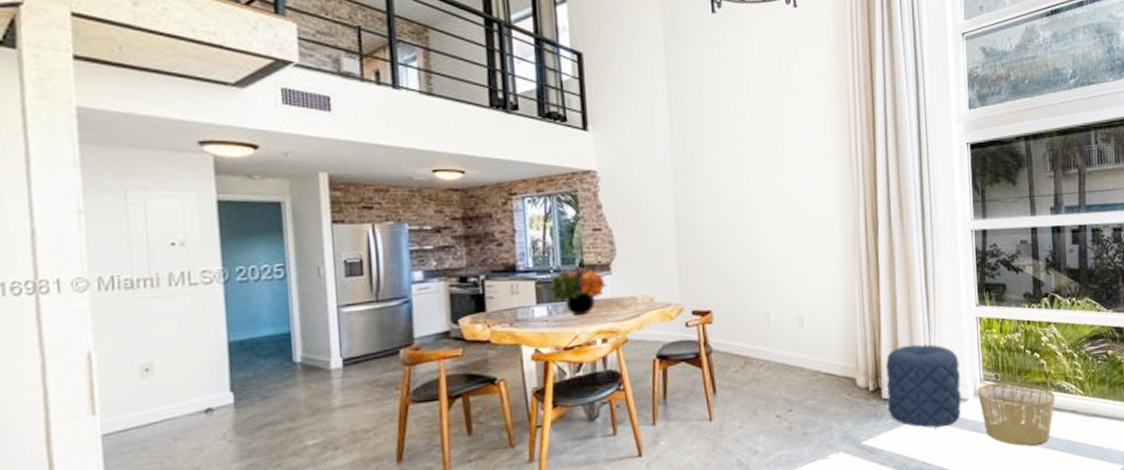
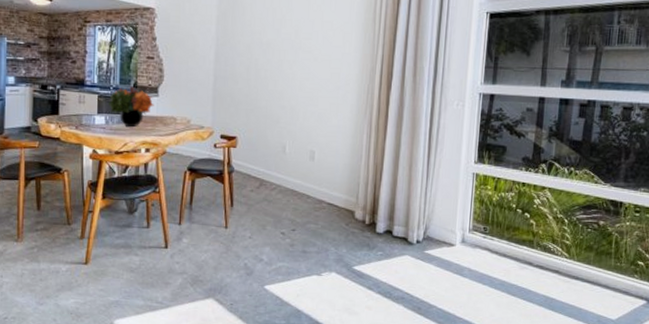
pouf: present [886,344,962,428] -> none [380,189,452,265]
basket: present [976,381,1055,447] -> none [464,233,540,296]

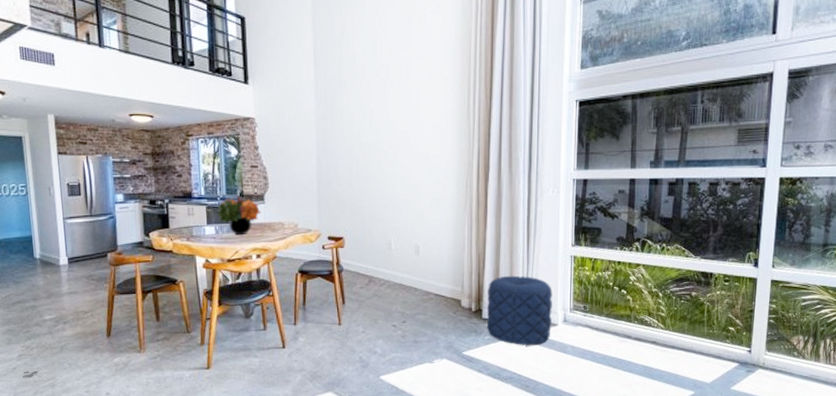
pouf: none [380,189,452,265] -> present [486,275,552,346]

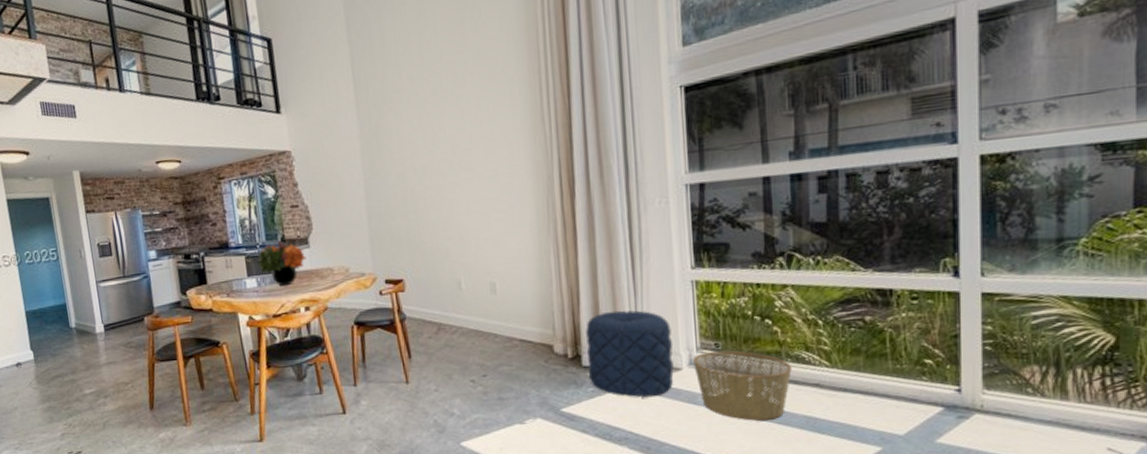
basket: none [566,312,637,368] -> present [692,350,792,421]

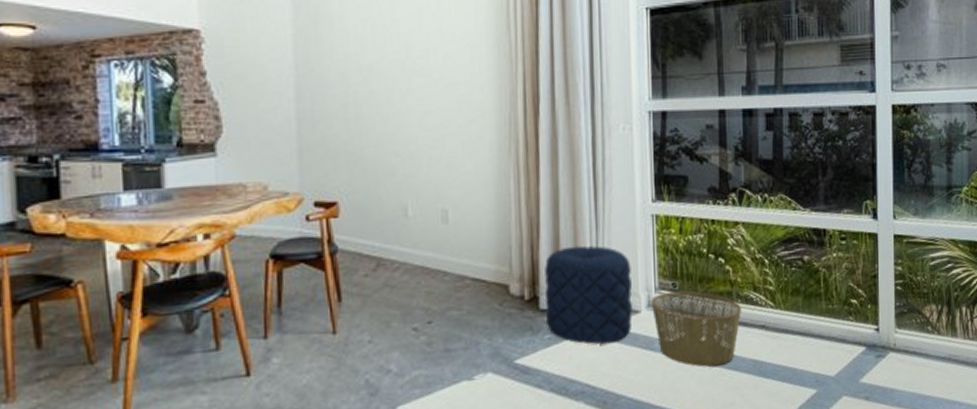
flower arrangement: present [258,241,307,286] -> none [140,145,211,205]

